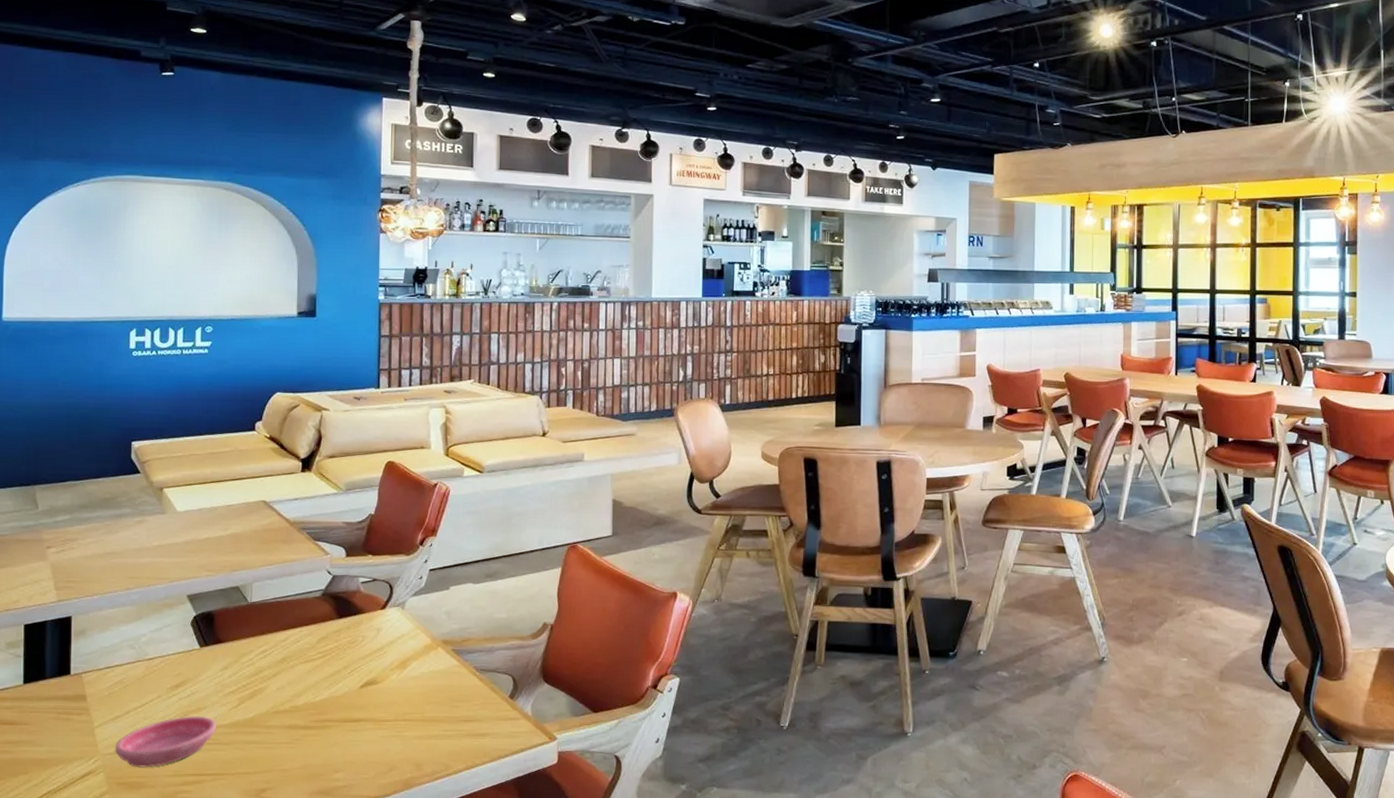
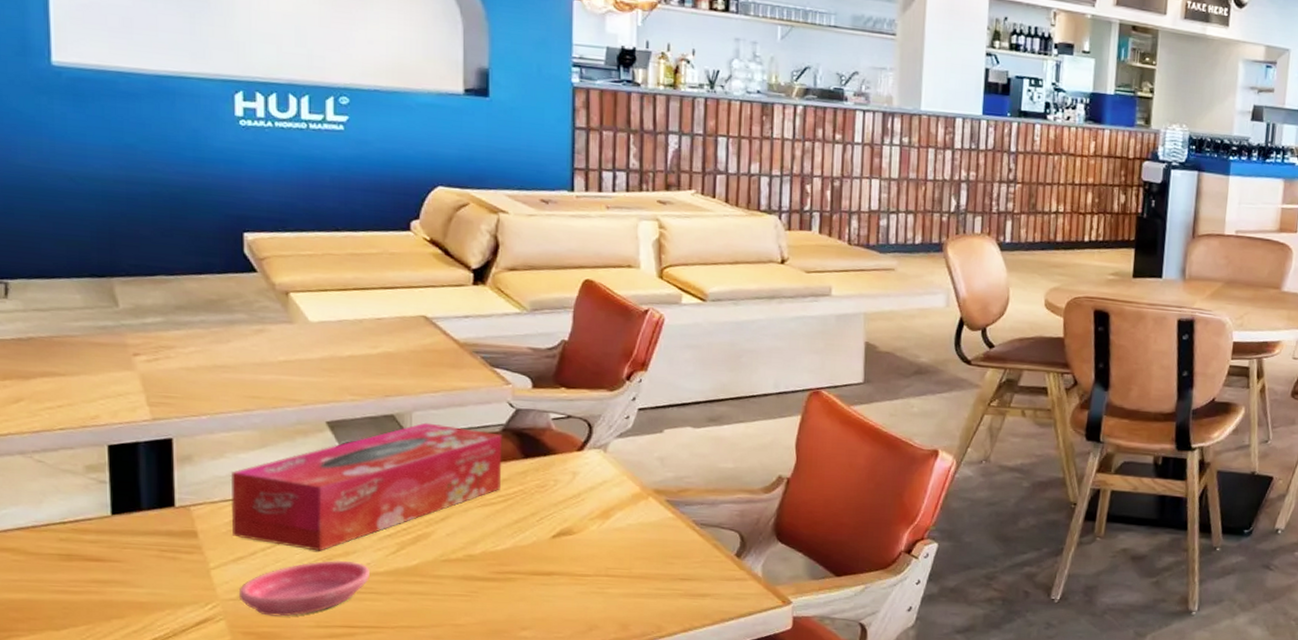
tissue box: none [113,591,322,708] -> present [230,422,503,551]

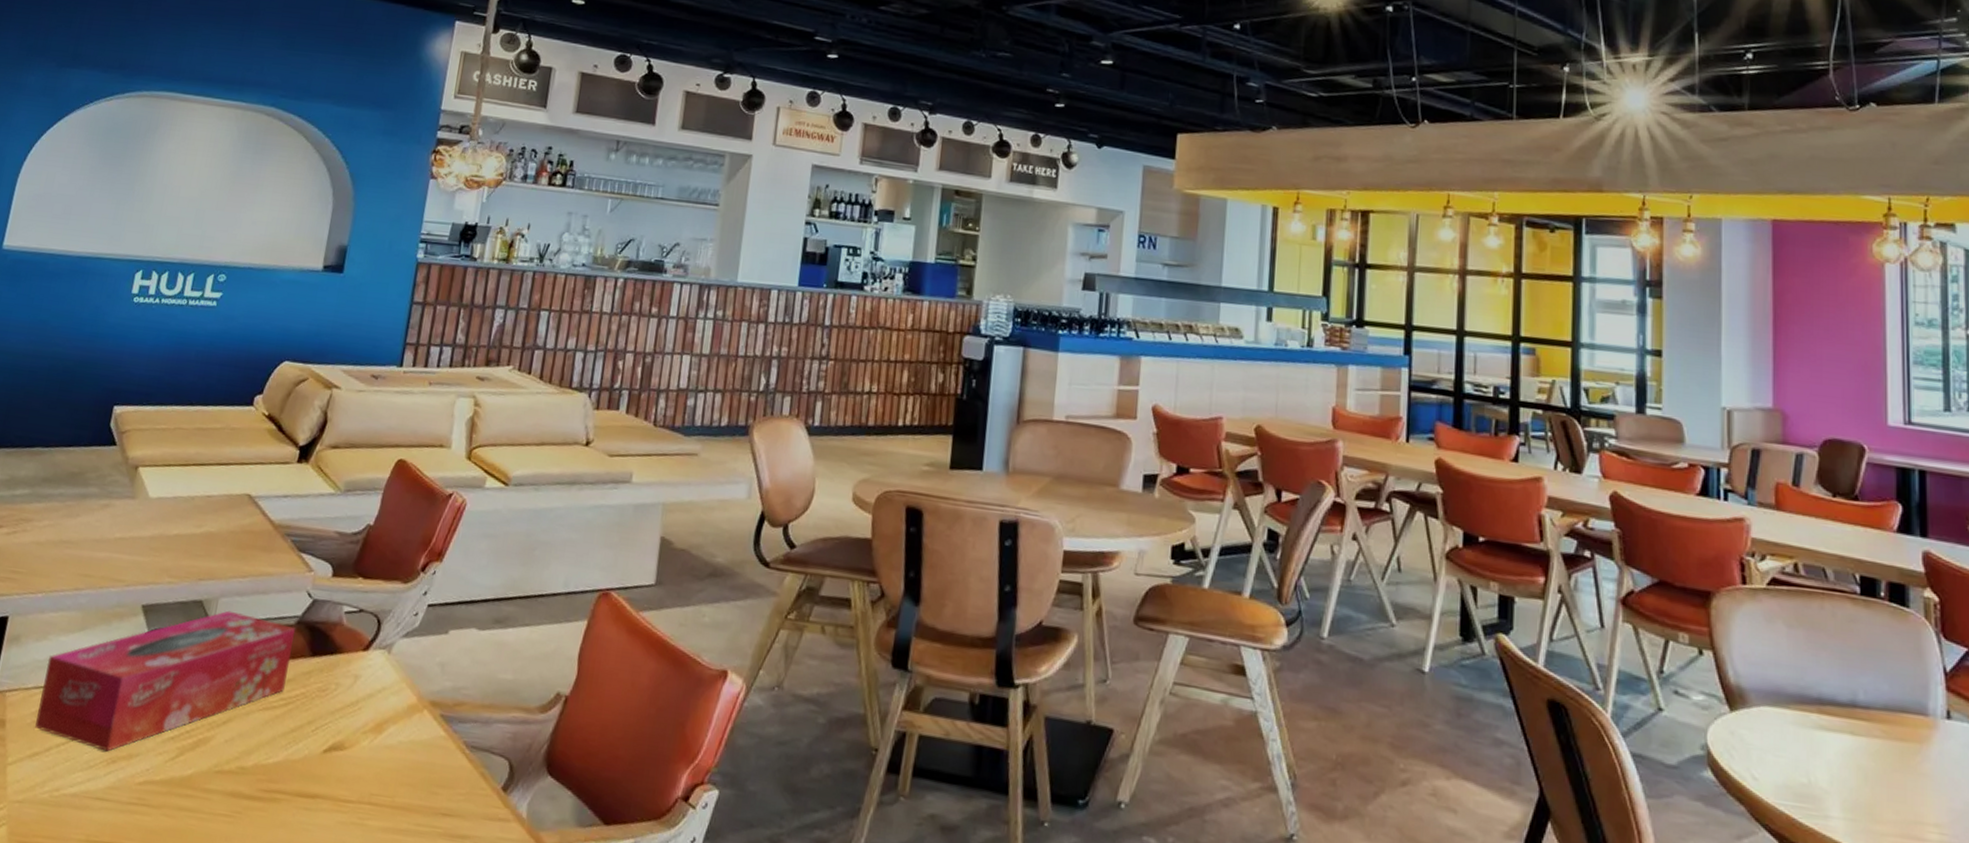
saucer: present [238,560,370,617] -> none [25,762,147,827]

